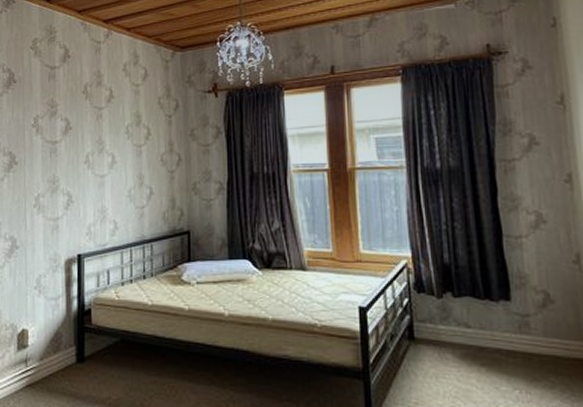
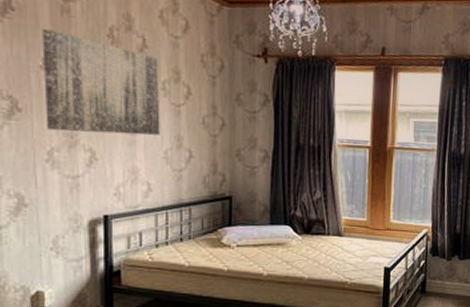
wall art: none [34,94,125,179] -> present [42,29,160,135]

